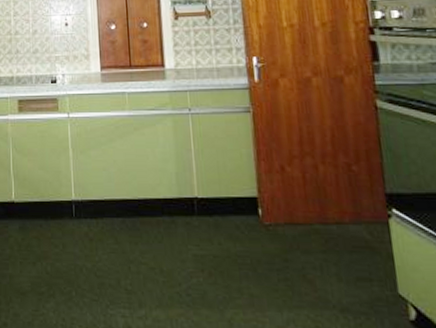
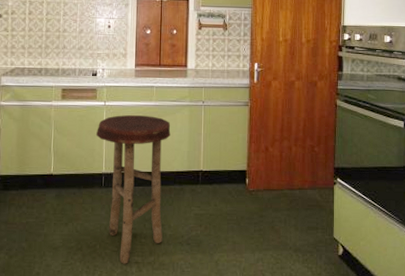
stool: none [60,129,154,318] -> present [95,115,171,264]

